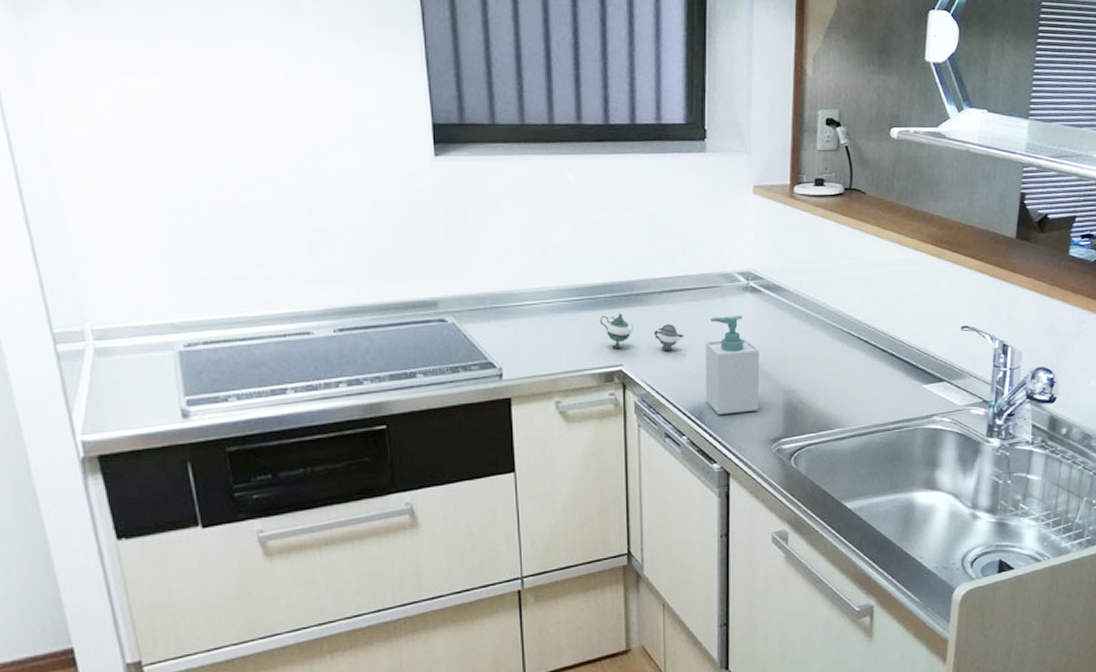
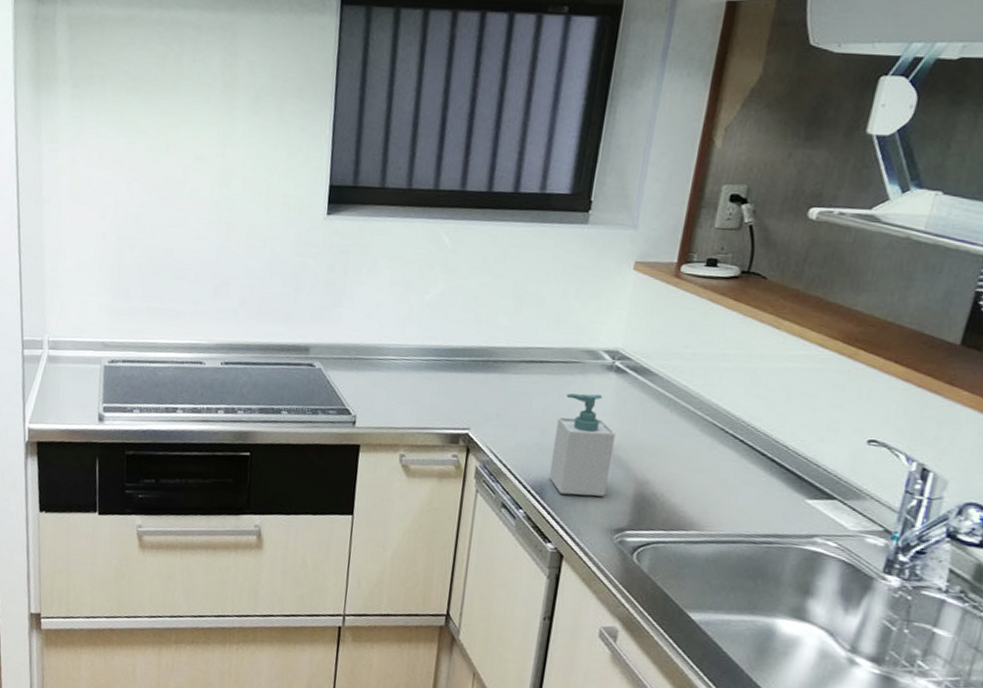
teapot: present [599,313,685,350] -> none [453,378,538,421]

